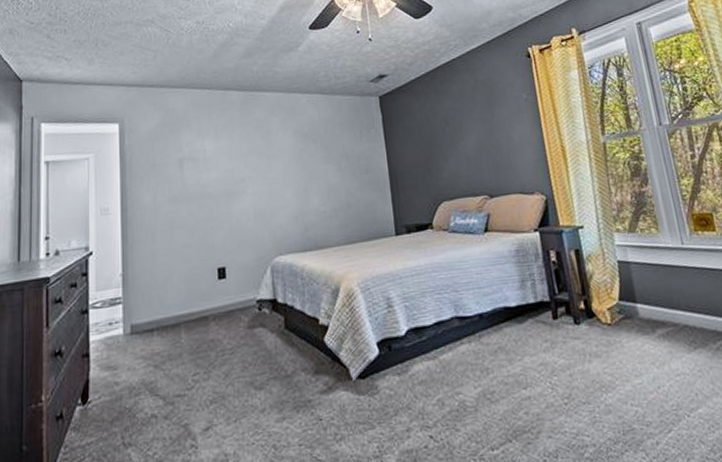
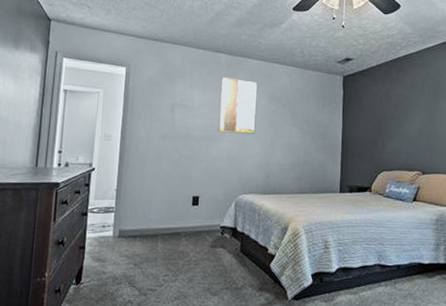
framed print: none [236,117,284,185] -> present [219,77,258,134]

